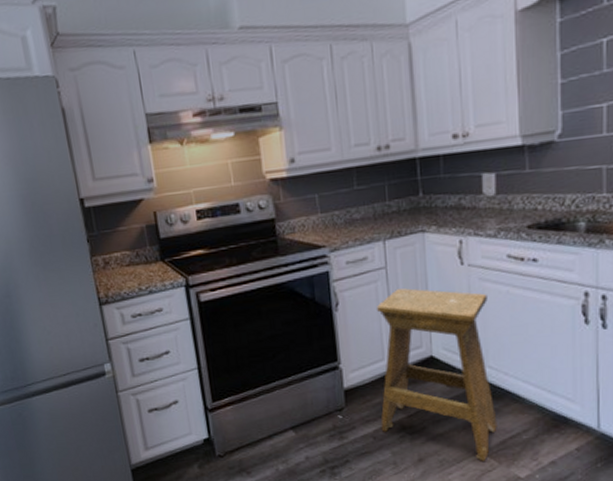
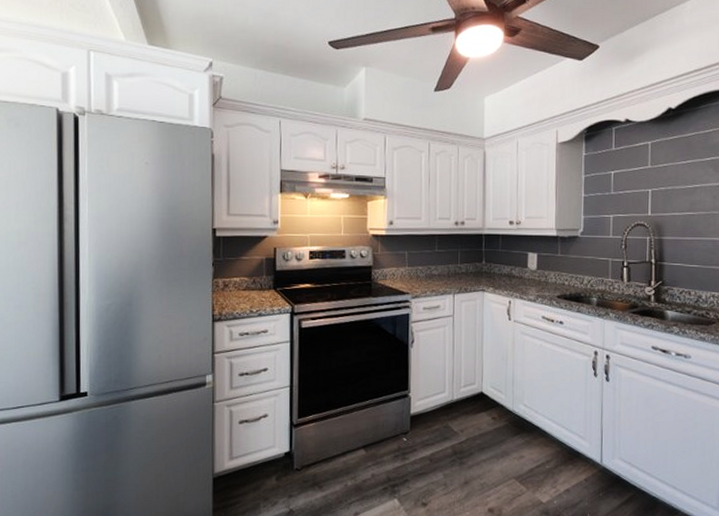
stool: present [377,288,497,461] -> none [437,334,528,486]

